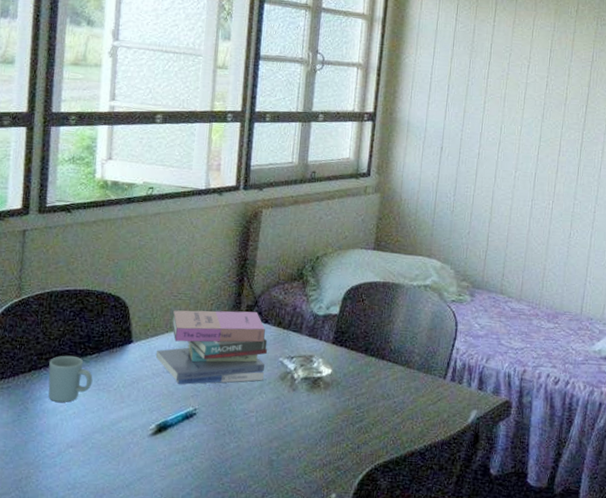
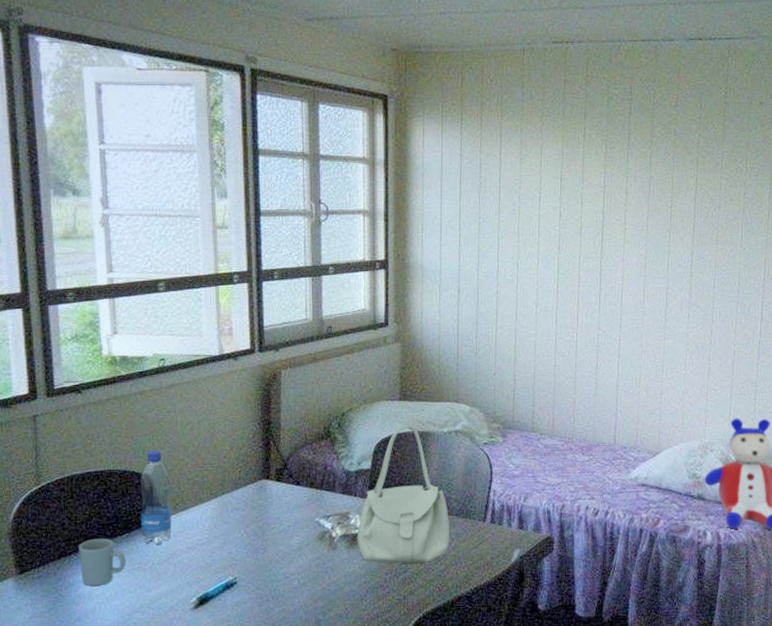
bottle: none [110,274,145,369] -> present [140,450,172,545]
books: present [155,310,268,385] -> none [188,474,303,556]
handbag: none [317,274,411,414] -> present [356,424,450,564]

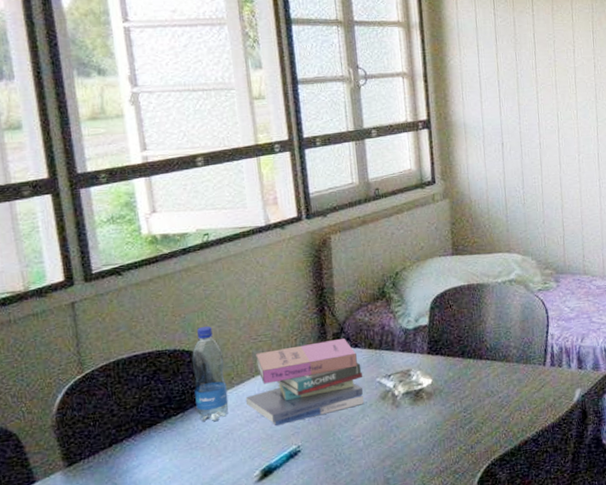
mug: present [79,538,126,586] -> none [130,420,183,471]
books: none [188,474,303,556] -> present [245,338,364,427]
handbag: present [356,424,450,564] -> none [419,278,512,416]

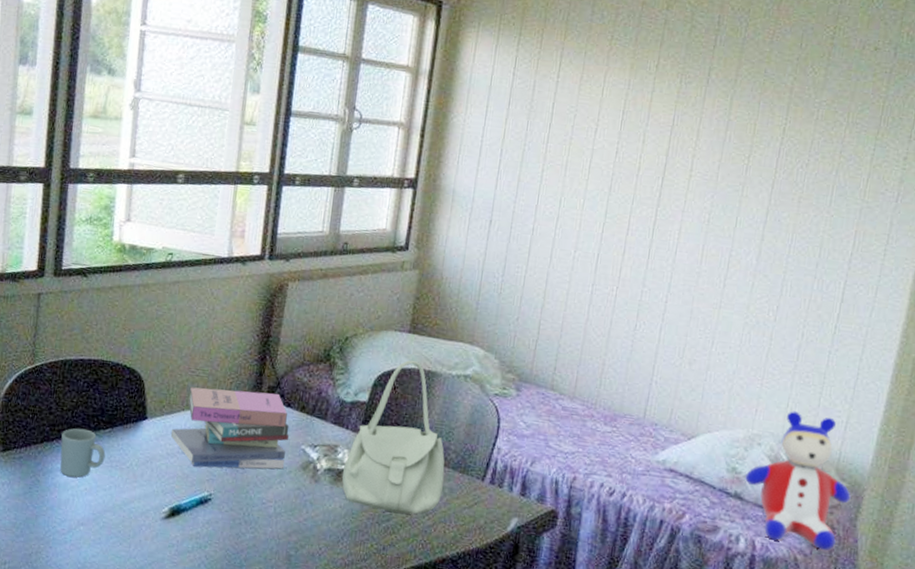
mug: none [130,420,183,471] -> present [60,428,106,478]
bottle: present [191,326,229,422] -> none [124,346,161,446]
handbag: none [419,278,512,416] -> present [341,360,445,515]

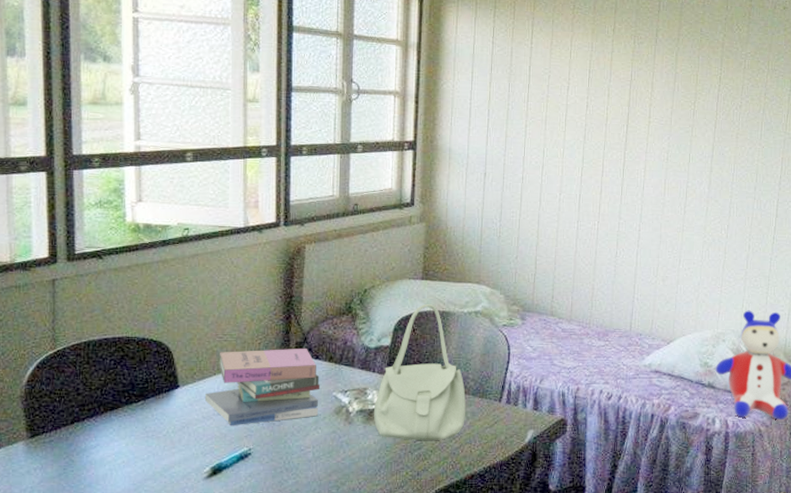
mug: present [60,428,106,478] -> none [92,404,140,452]

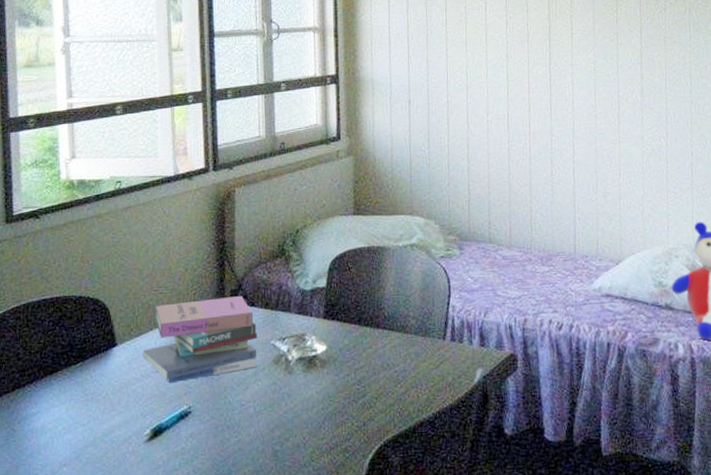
handbag: present [373,303,466,440] -> none [313,239,409,388]

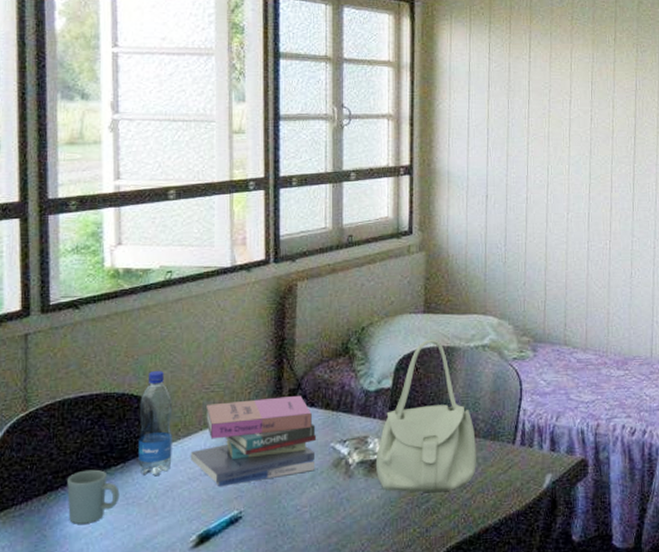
mug: none [33,367,80,419] -> present [67,469,120,524]
bottle: none [95,274,126,374] -> present [138,370,173,477]
handbag: none [313,239,409,388] -> present [375,339,476,493]

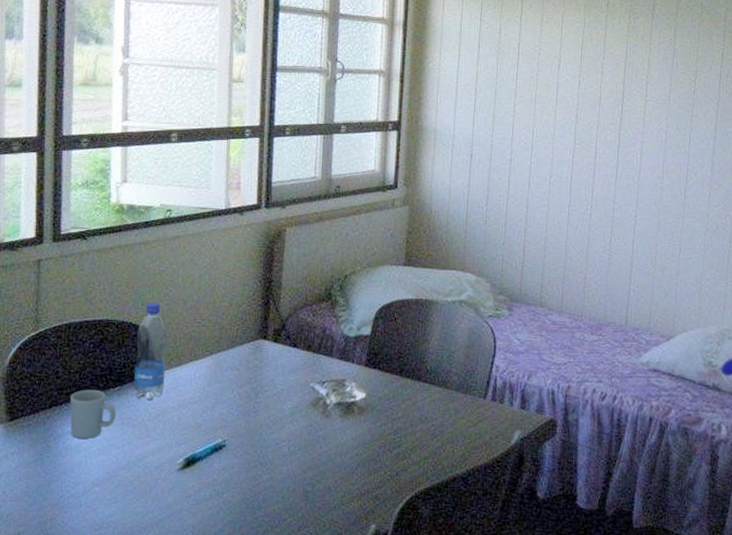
books: present [190,395,317,487] -> none [180,335,298,416]
handbag: present [375,339,476,493] -> none [351,291,448,438]

